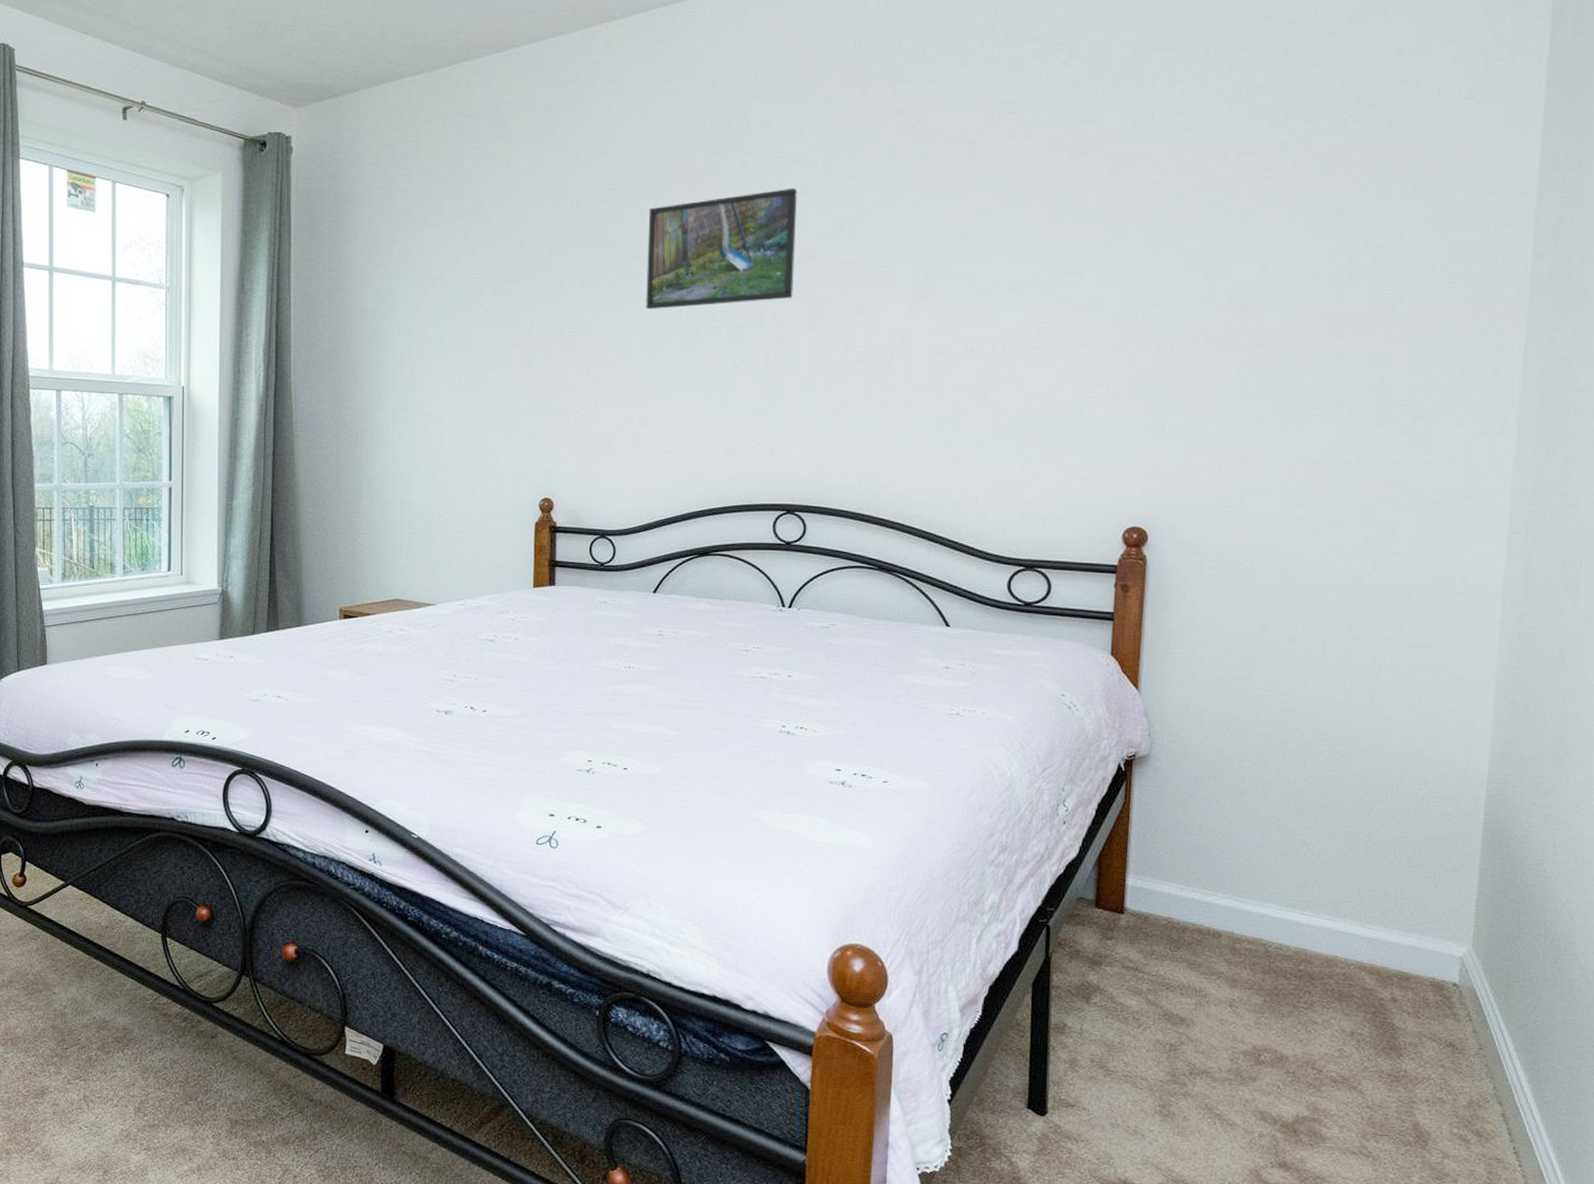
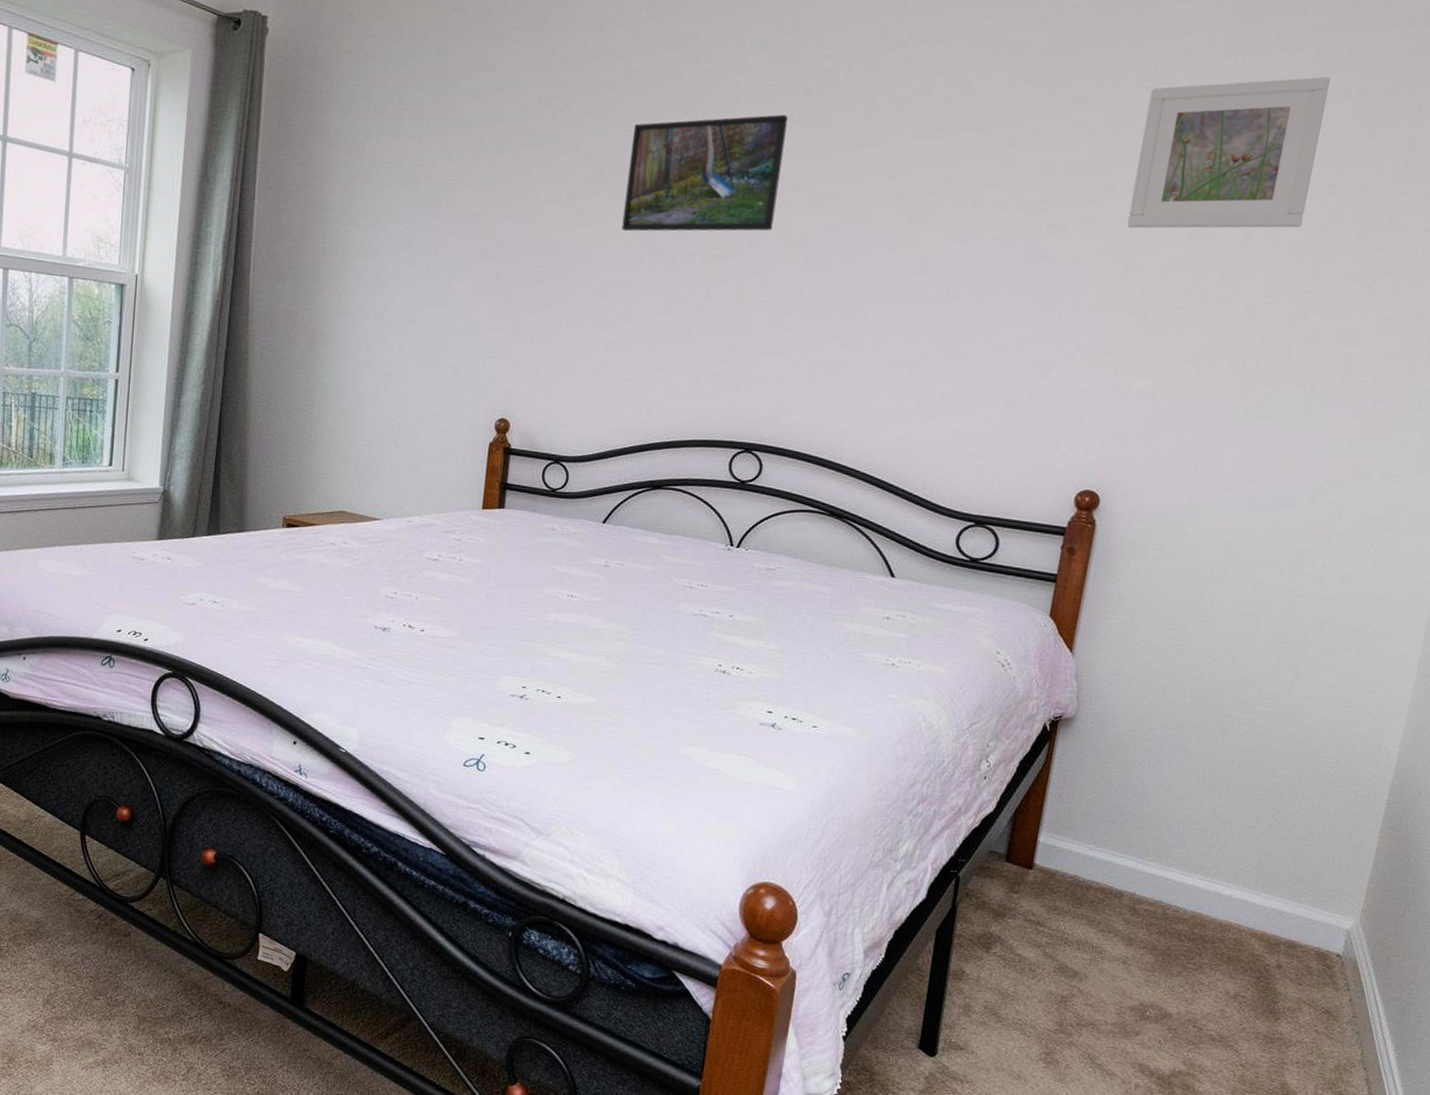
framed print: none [1142,110,1326,268] -> present [1127,76,1331,229]

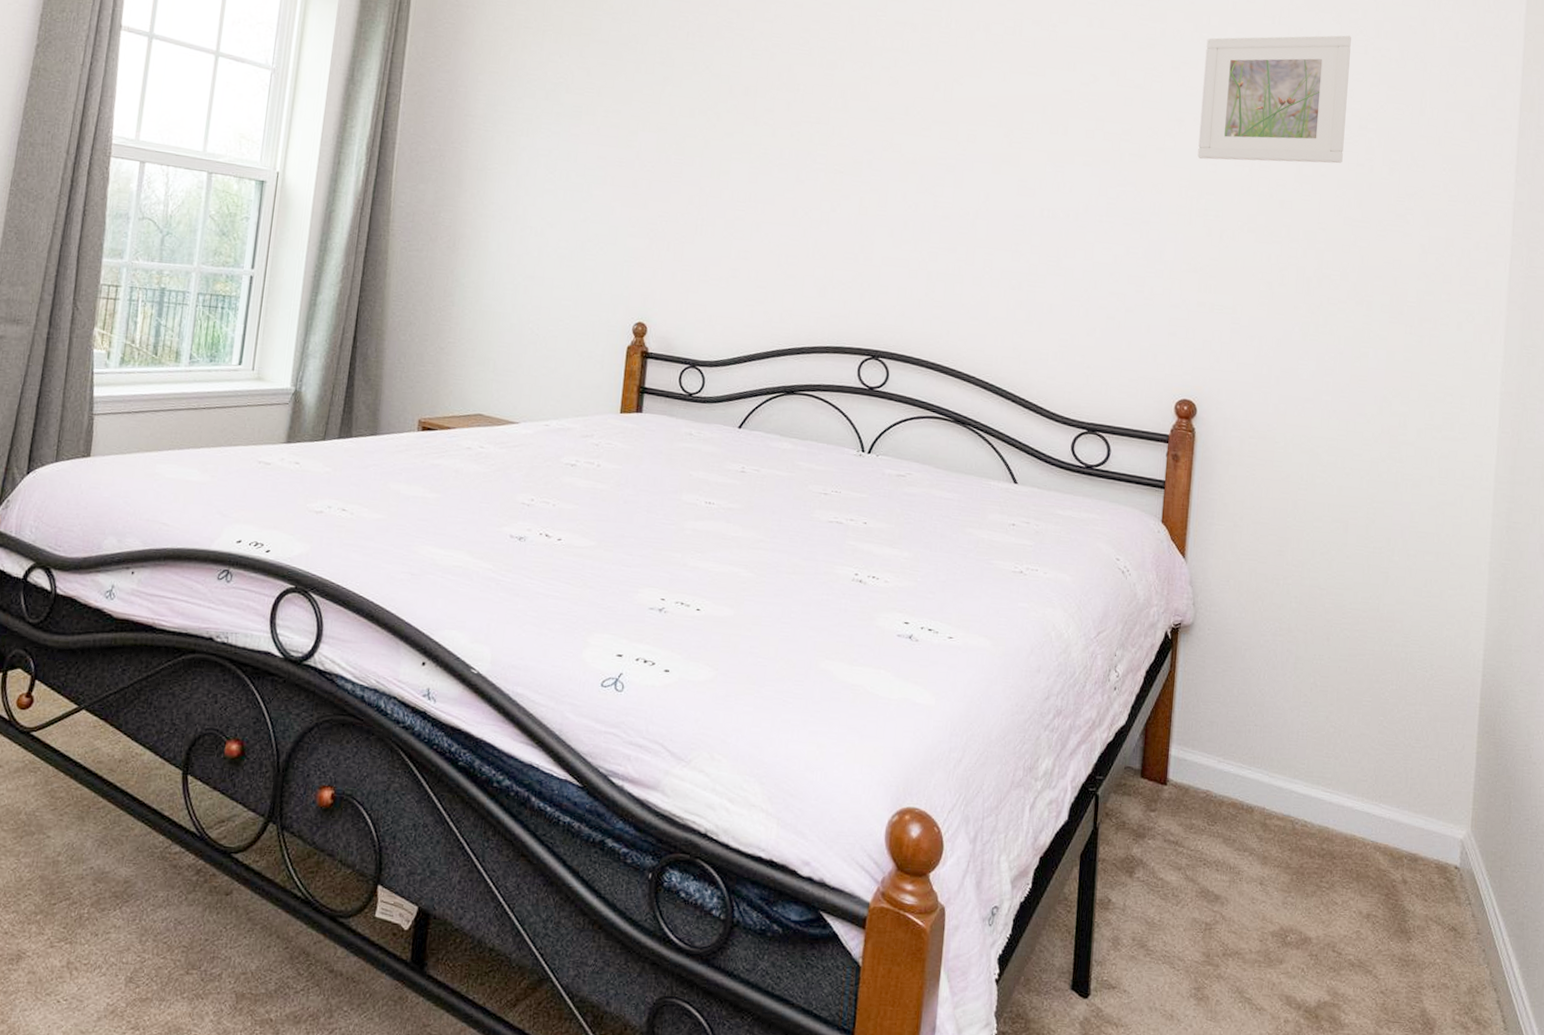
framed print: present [621,114,788,232] -> none [751,46,898,151]

